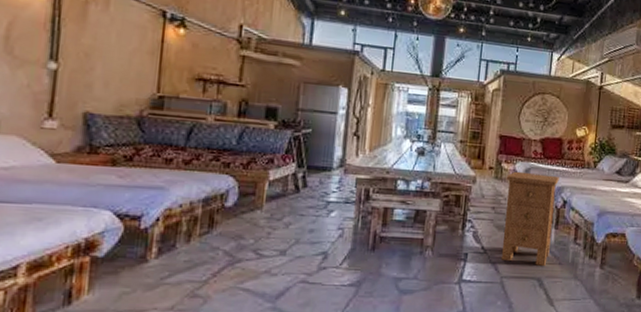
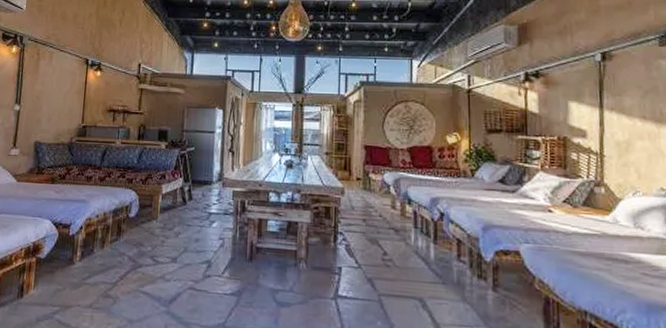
nightstand: present [501,171,559,266] -> none [375,181,433,285]

